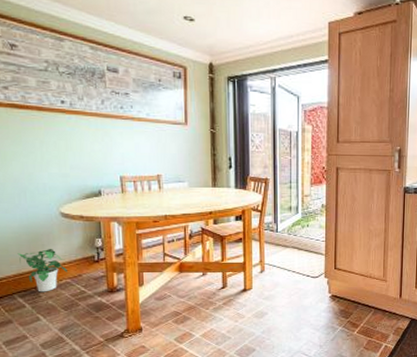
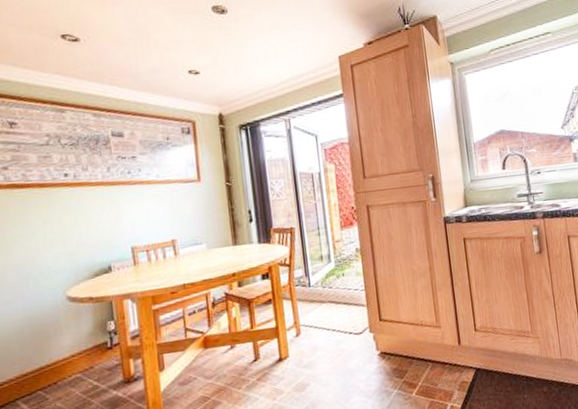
potted plant: present [17,249,67,292] -> none [20,340,77,394]

